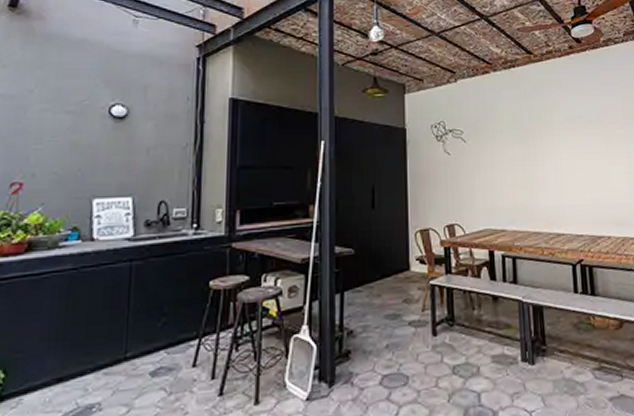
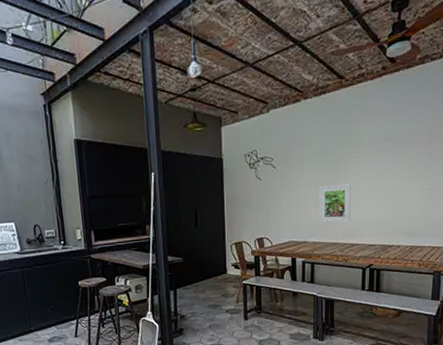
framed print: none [515,163,554,207] -> present [319,184,352,223]

